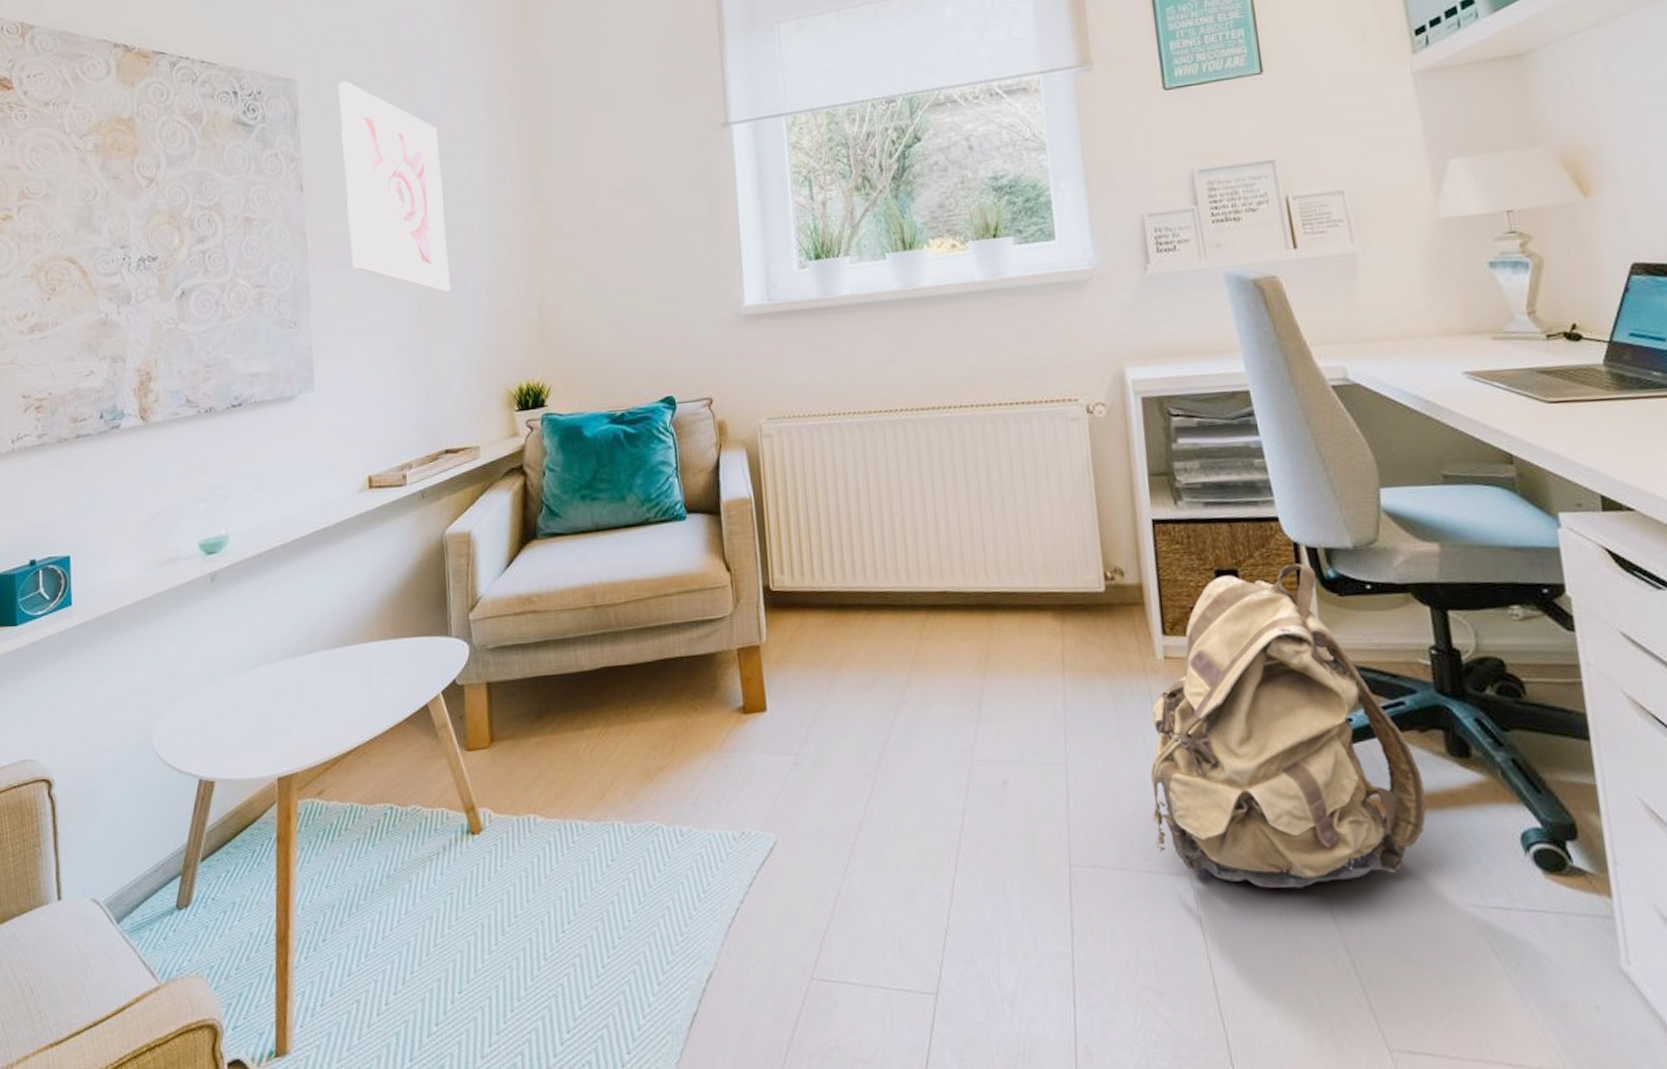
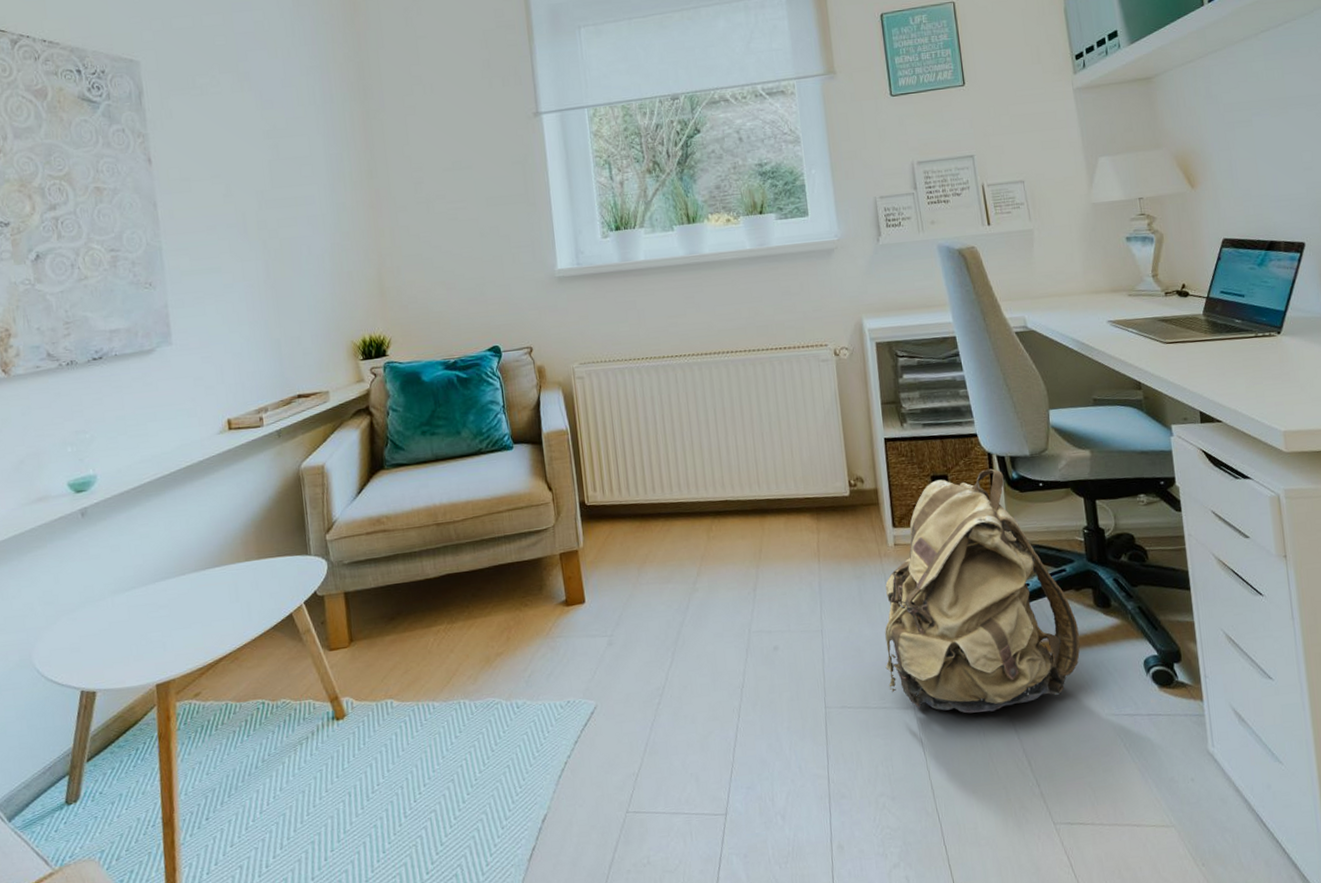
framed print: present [337,81,450,293] -> none [180,63,296,257]

